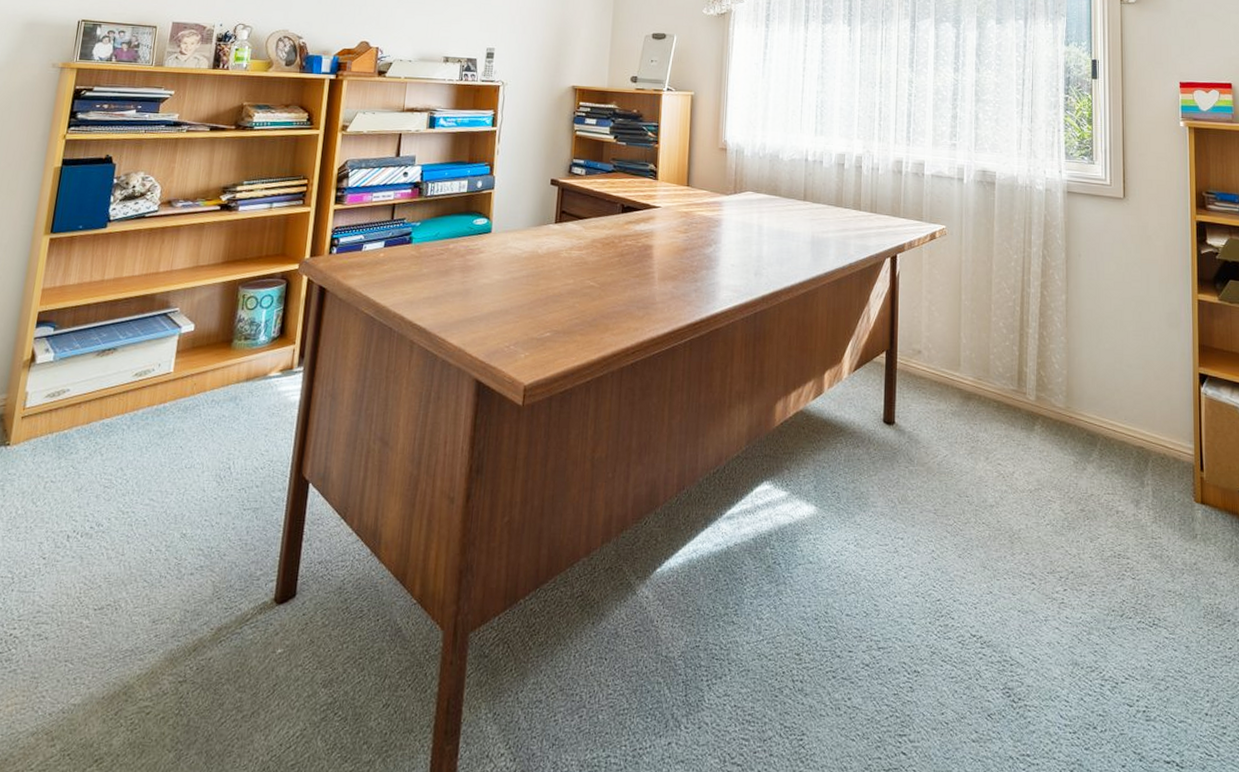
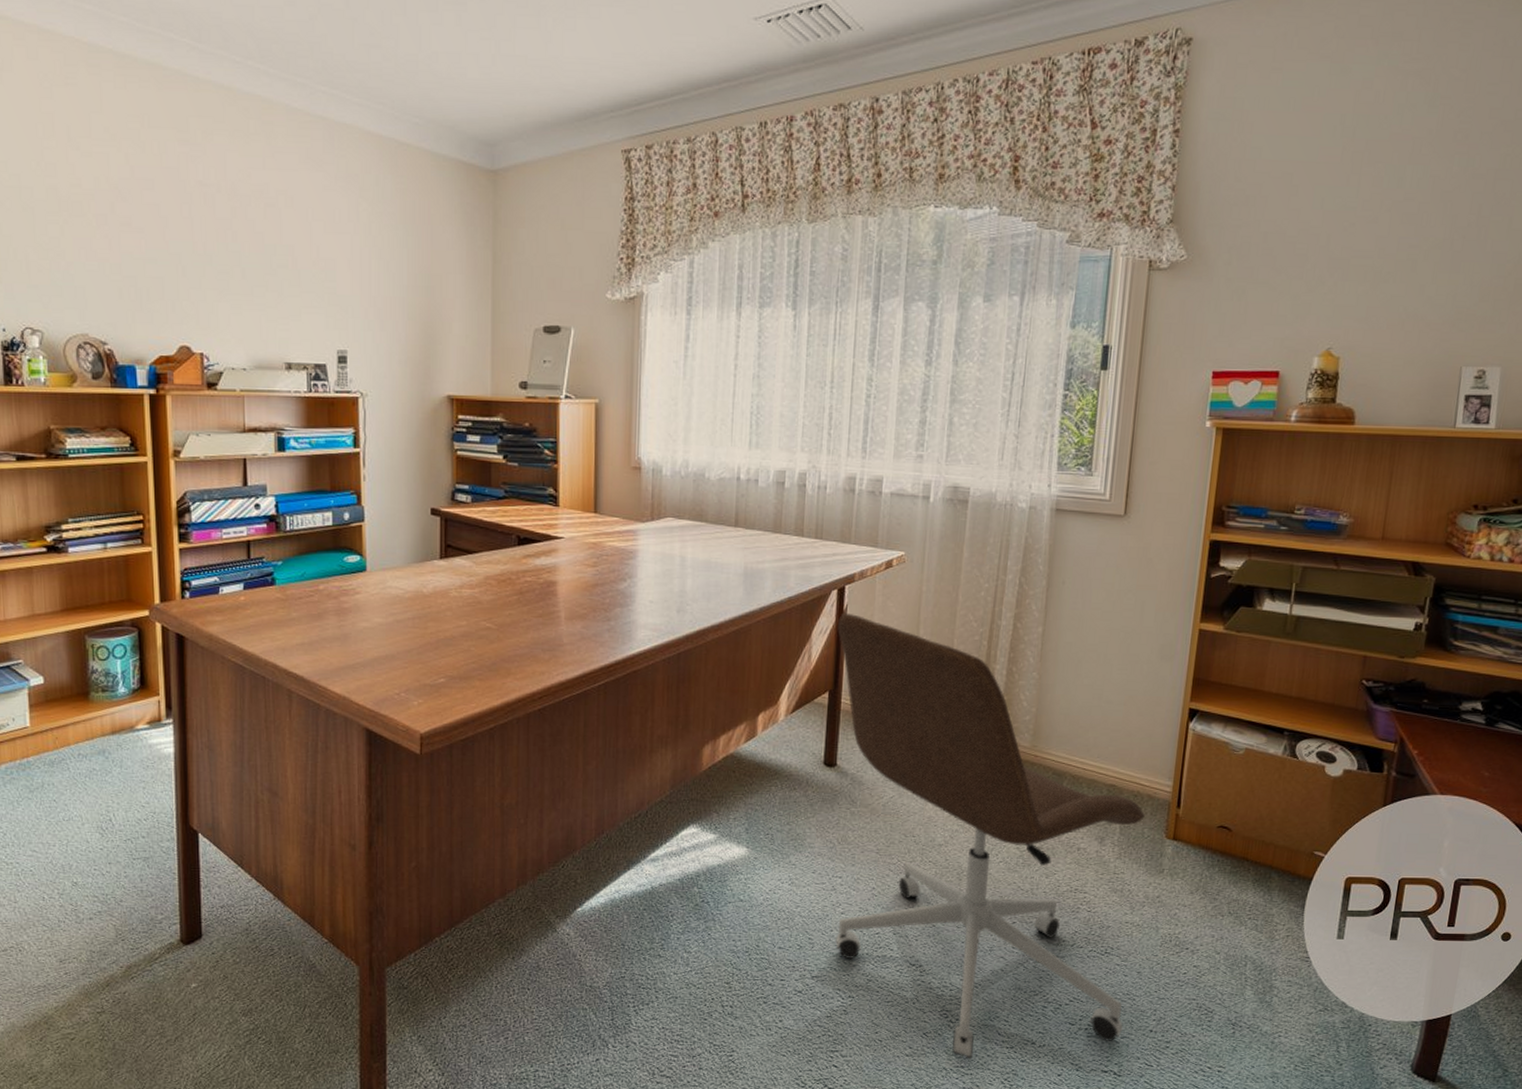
office chair: none [892,278,1179,747] -> present [836,612,1145,1060]

